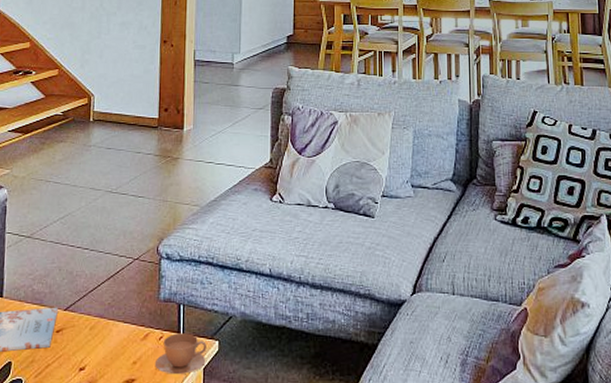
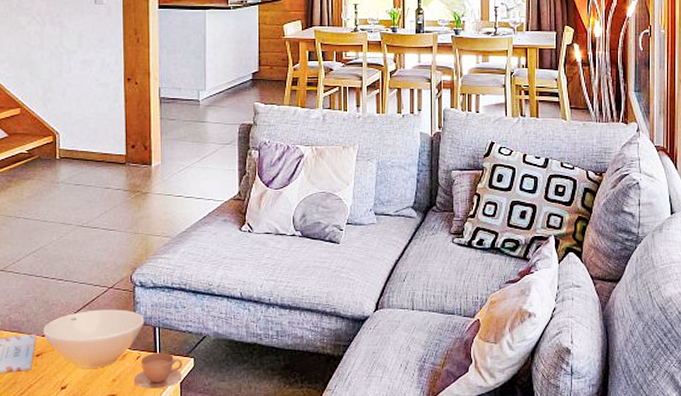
bowl: none [64,282,169,349] -> present [42,309,145,369]

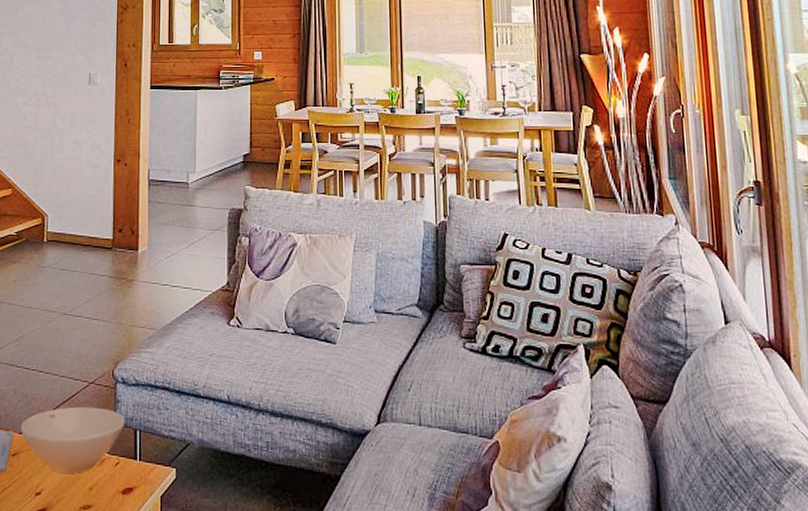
teacup: present [133,352,182,389] -> none [111,459,164,502]

